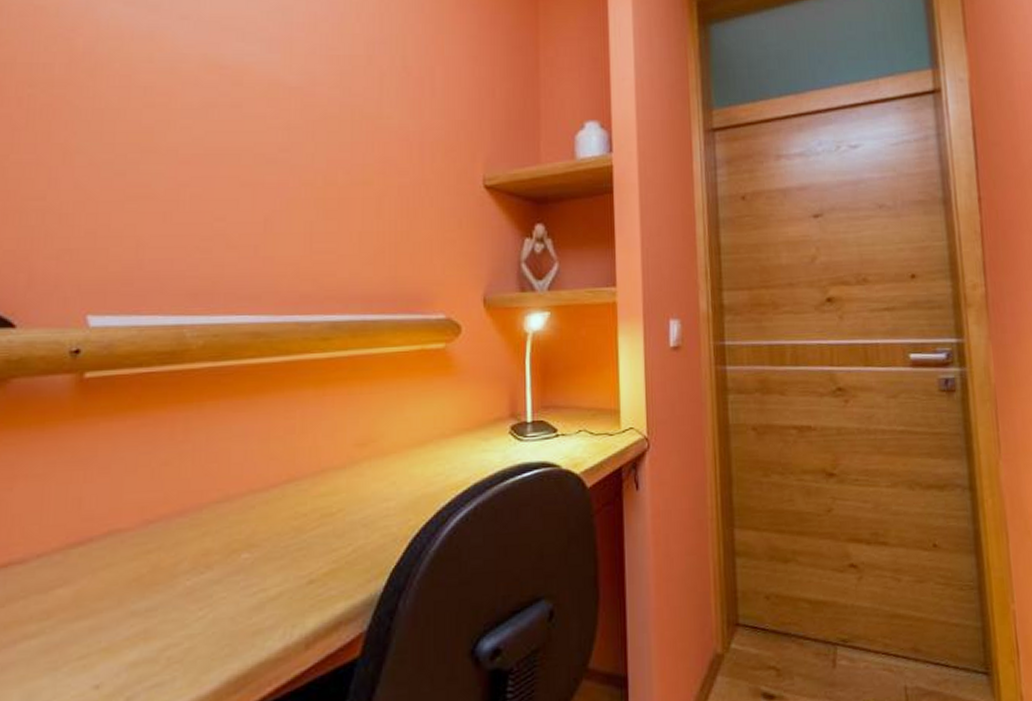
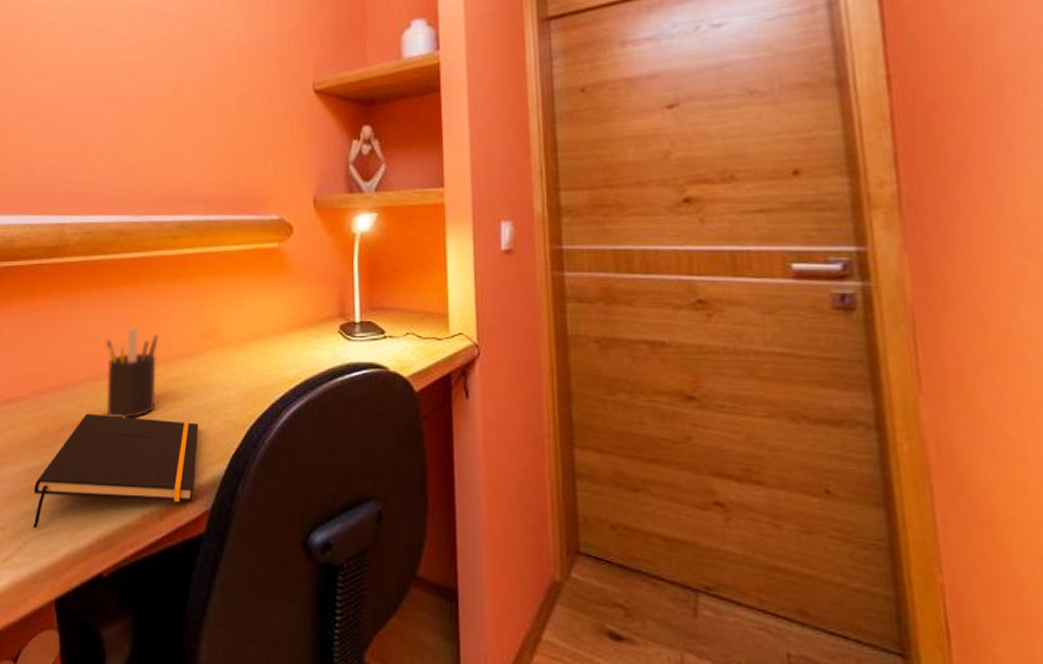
notepad: none [140,539,353,680] -> present [33,413,199,528]
pen holder: none [237,441,305,543] -> present [105,329,159,418]

